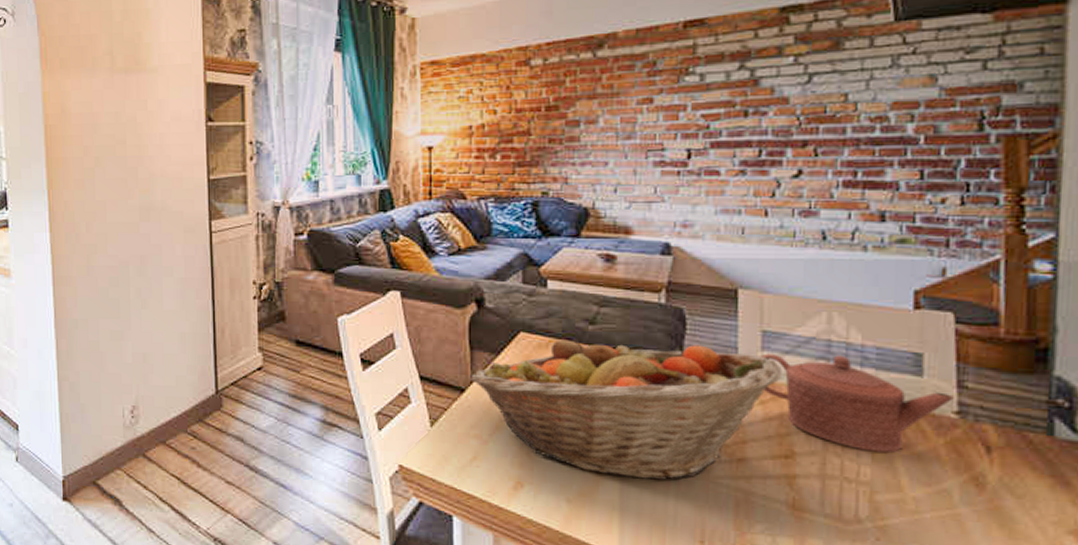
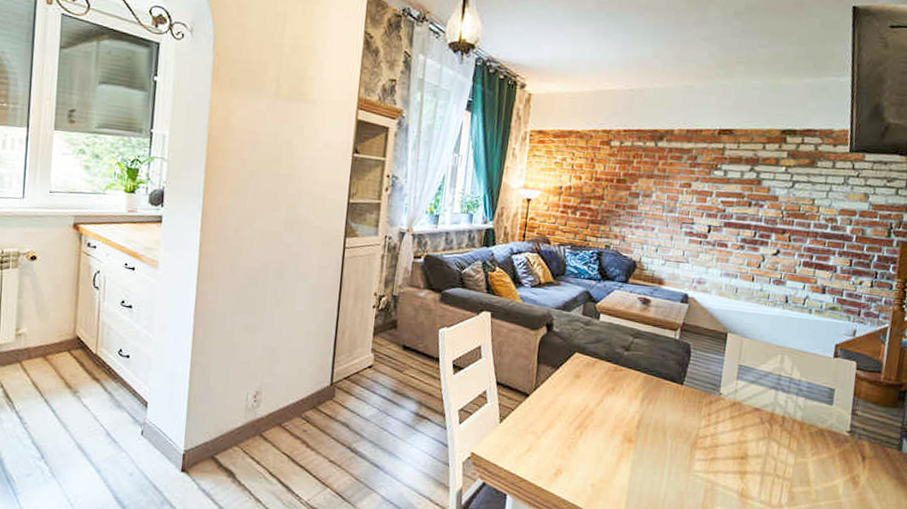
fruit basket: present [470,338,783,480] -> none [534,360,748,472]
teapot: present [762,353,954,453] -> none [734,381,849,458]

